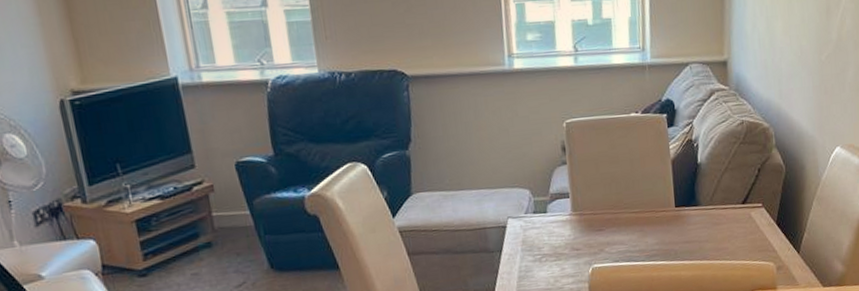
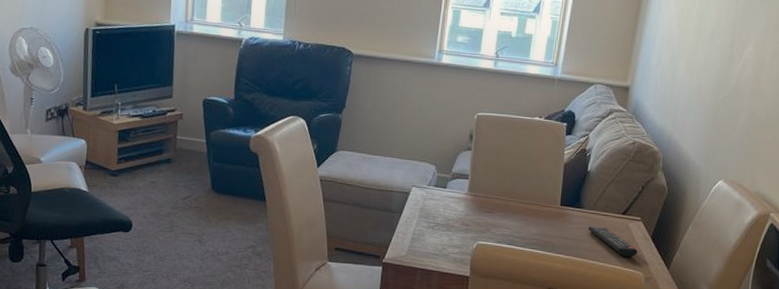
remote control: none [708,222,765,250] -> present [587,226,638,257]

